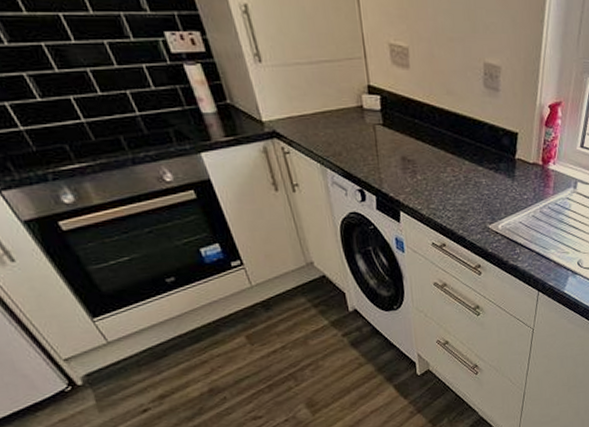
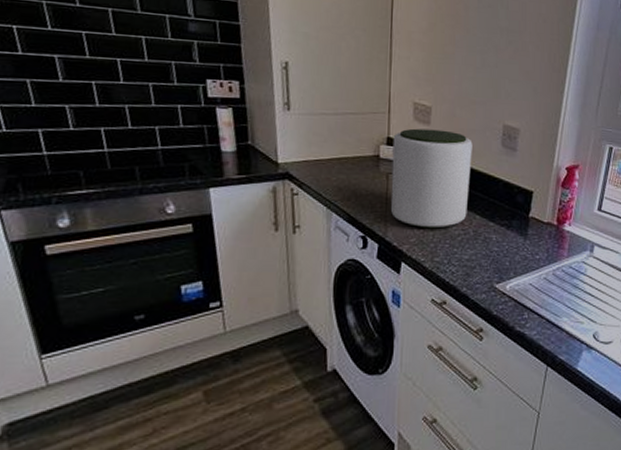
plant pot: none [373,73,456,178] -> present [390,128,473,229]

